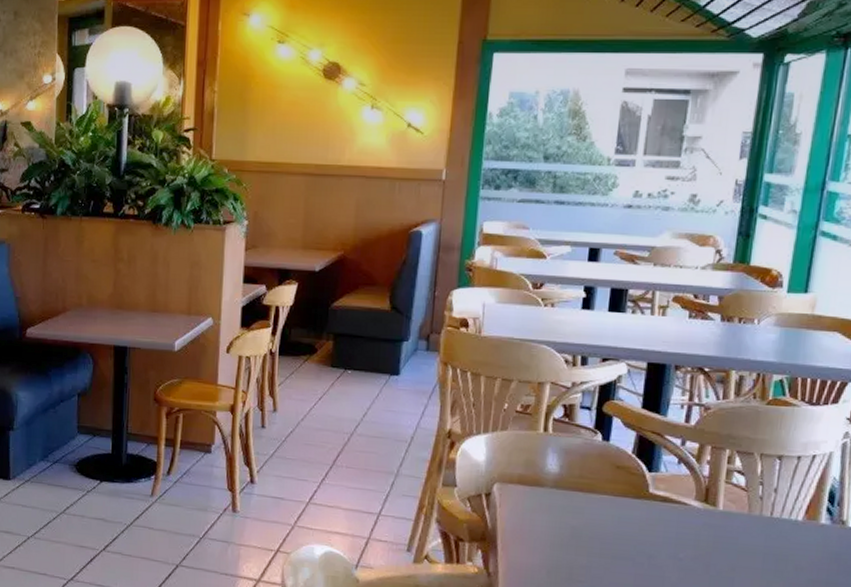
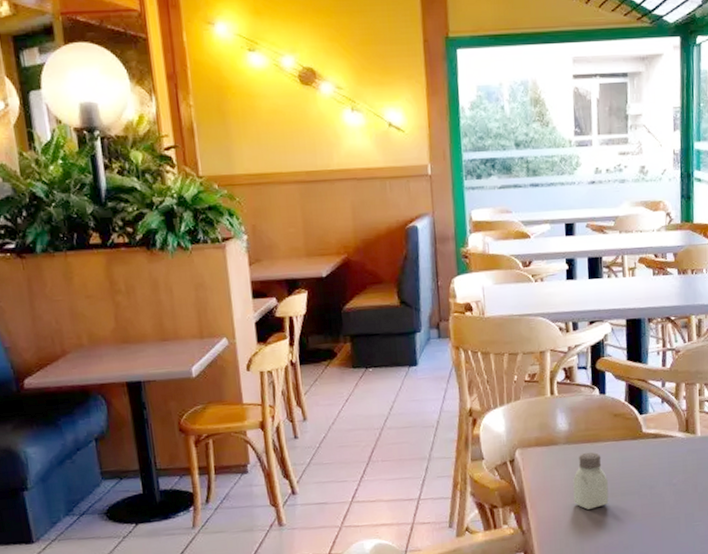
saltshaker: none [553,501,598,566] -> present [573,452,609,510]

